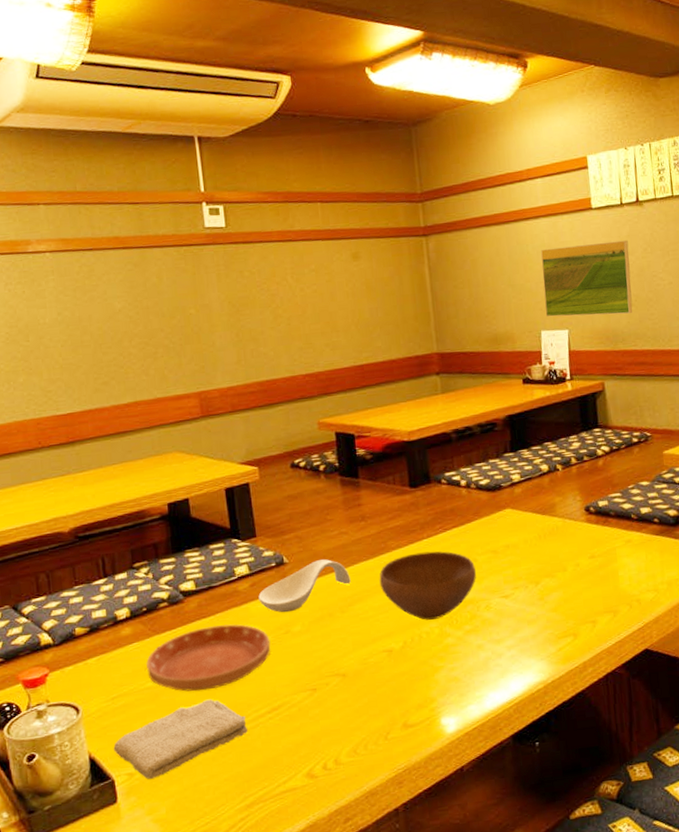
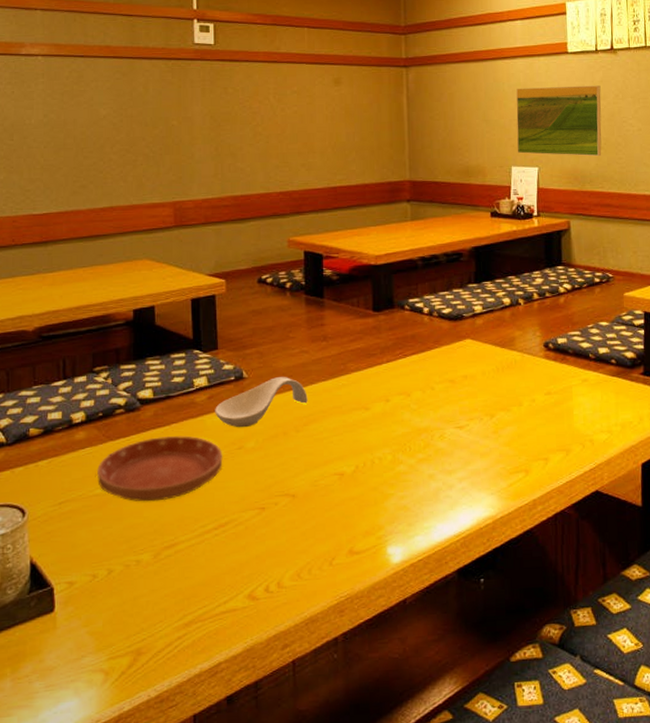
washcloth: present [113,699,247,779] -> none [56,510,192,589]
bowl: present [379,551,476,620] -> none [336,376,432,446]

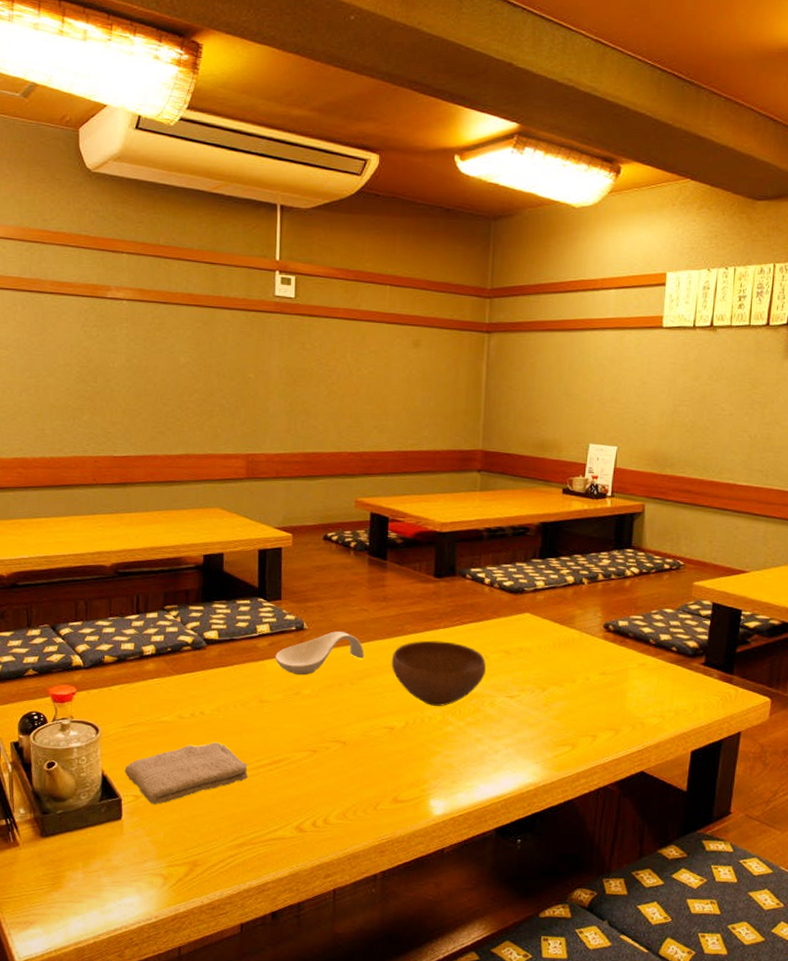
washcloth: none [56,510,192,589] -> present [124,742,248,804]
saucer: present [97,435,223,502] -> none [164,675,280,734]
bowl: none [336,376,432,446] -> present [391,640,486,706]
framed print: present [516,85,602,157] -> none [596,362,694,440]

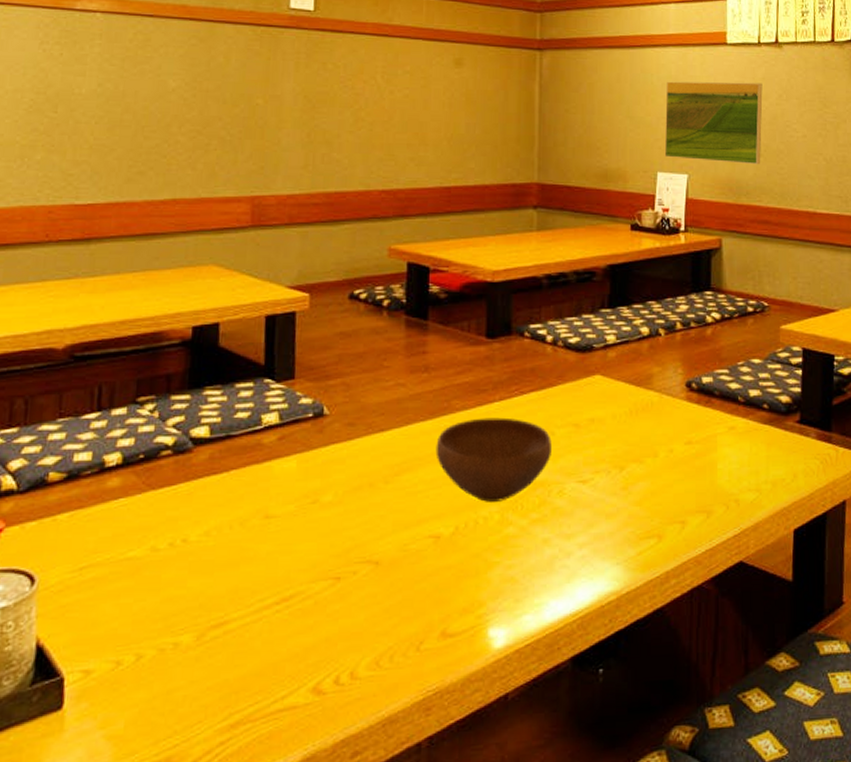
washcloth: present [124,742,248,804] -> none [70,579,247,680]
spoon rest: present [275,631,364,676] -> none [286,415,402,477]
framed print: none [596,362,694,440] -> present [664,81,763,165]

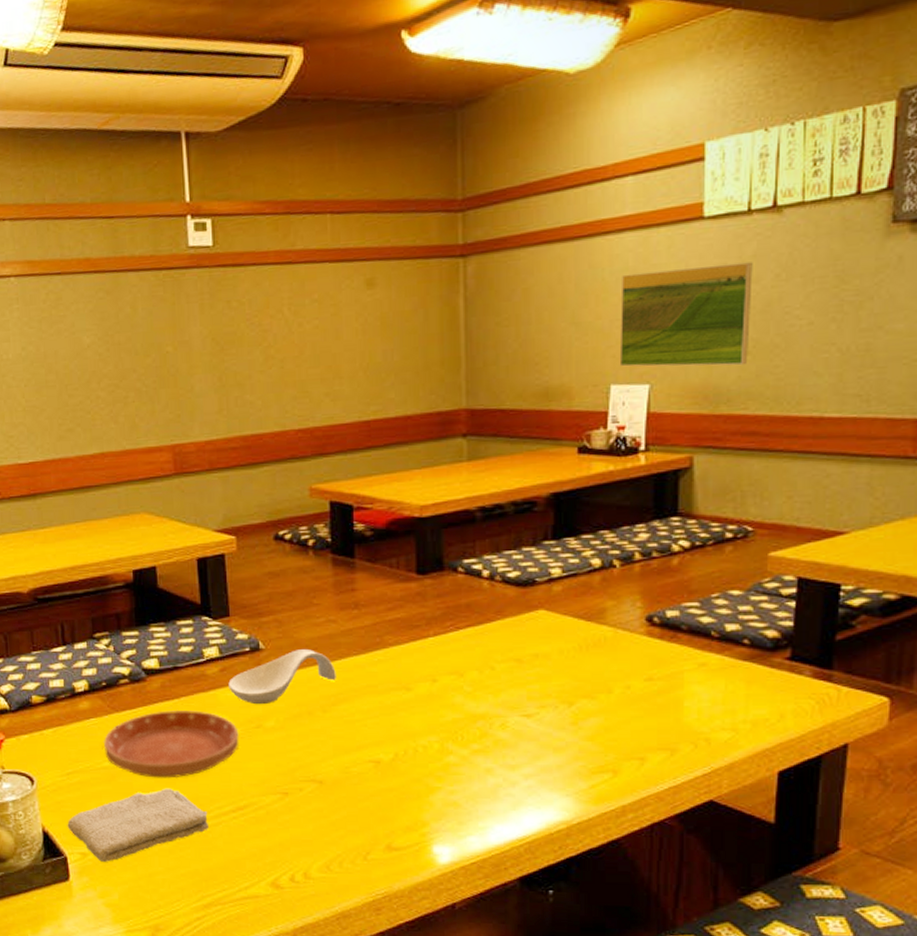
washcloth: none [70,579,247,680] -> present [67,788,208,862]
saucer: none [131,484,292,568] -> present [104,709,239,779]
spoon rest: none [286,415,402,477] -> present [228,649,336,705]
bowl: present [435,417,552,502] -> none [370,652,492,732]

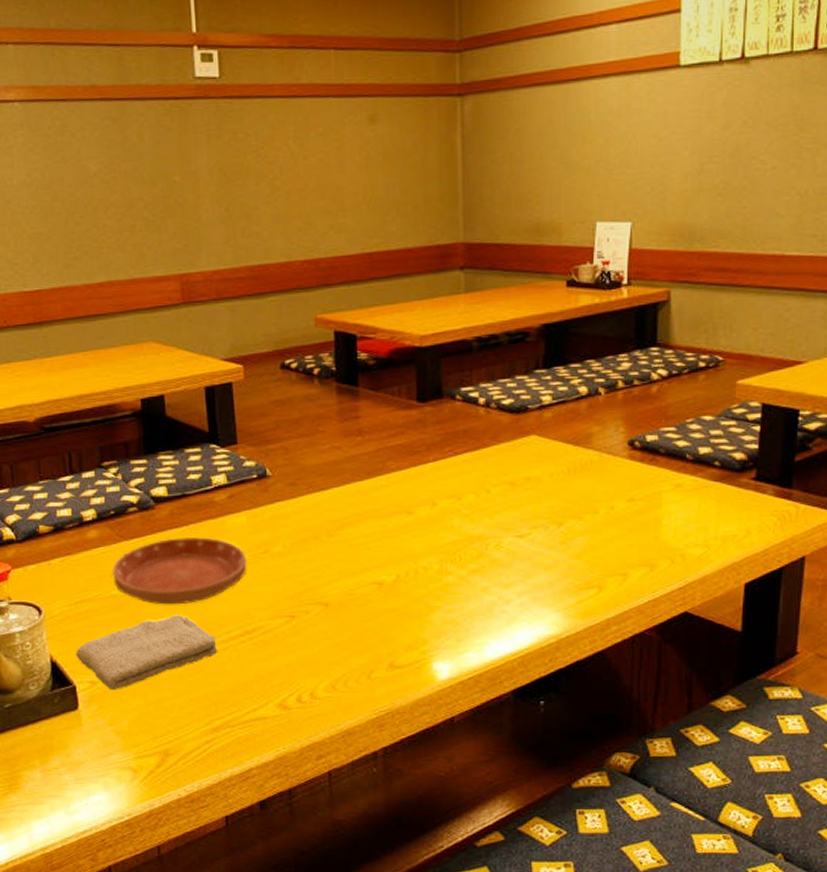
spoon rest: present [228,649,336,705] -> none [236,476,341,531]
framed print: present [619,262,753,367] -> none [604,109,723,206]

